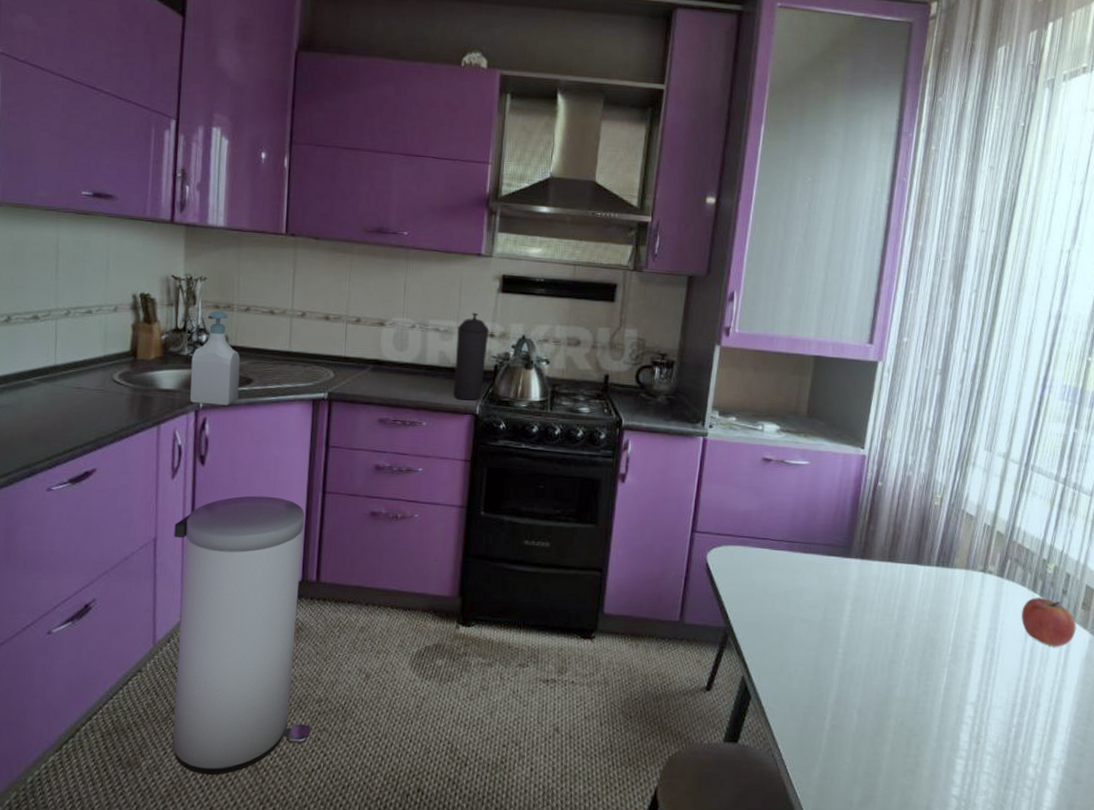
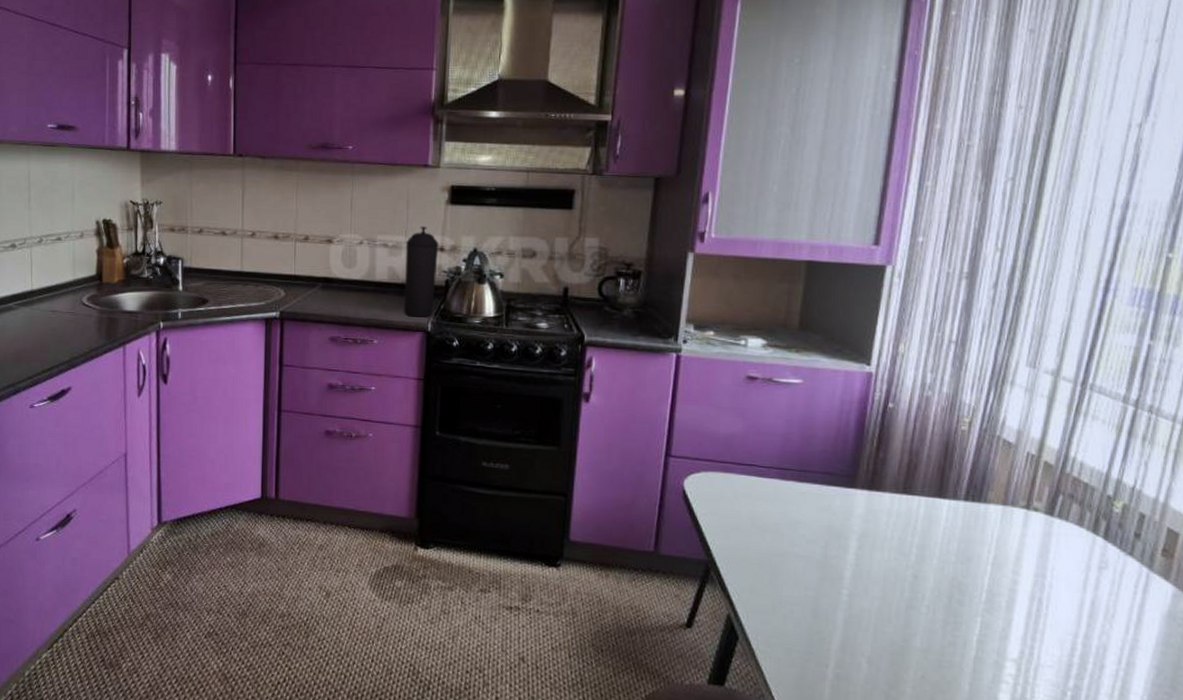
pedal bin: present [172,495,311,774] -> none [142,413,276,681]
soap bottle: present [190,310,241,405] -> none [151,233,196,326]
fruit: present [1021,597,1076,647] -> none [1078,540,1154,600]

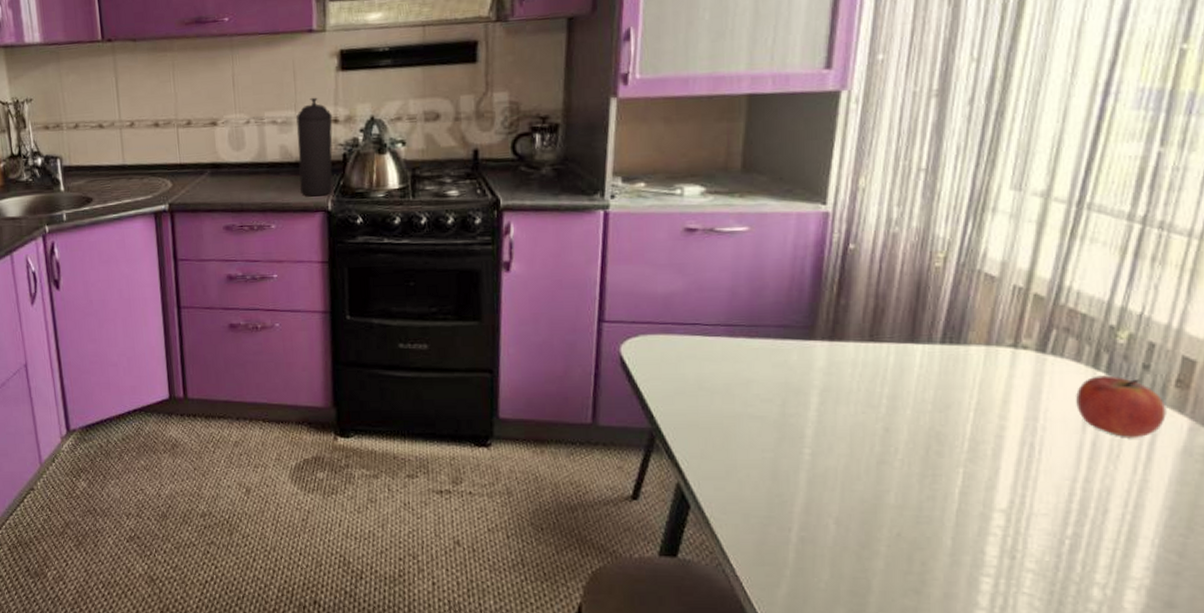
fruit: none [1078,540,1154,600] -> present [1076,375,1166,439]

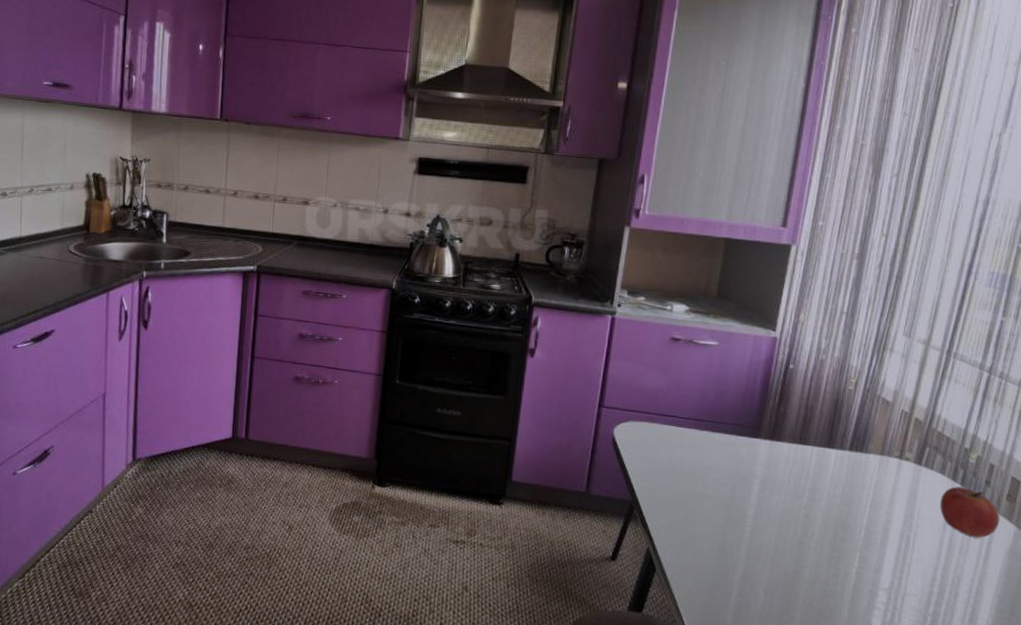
canister: present [296,97,333,197] -> none [371,192,406,276]

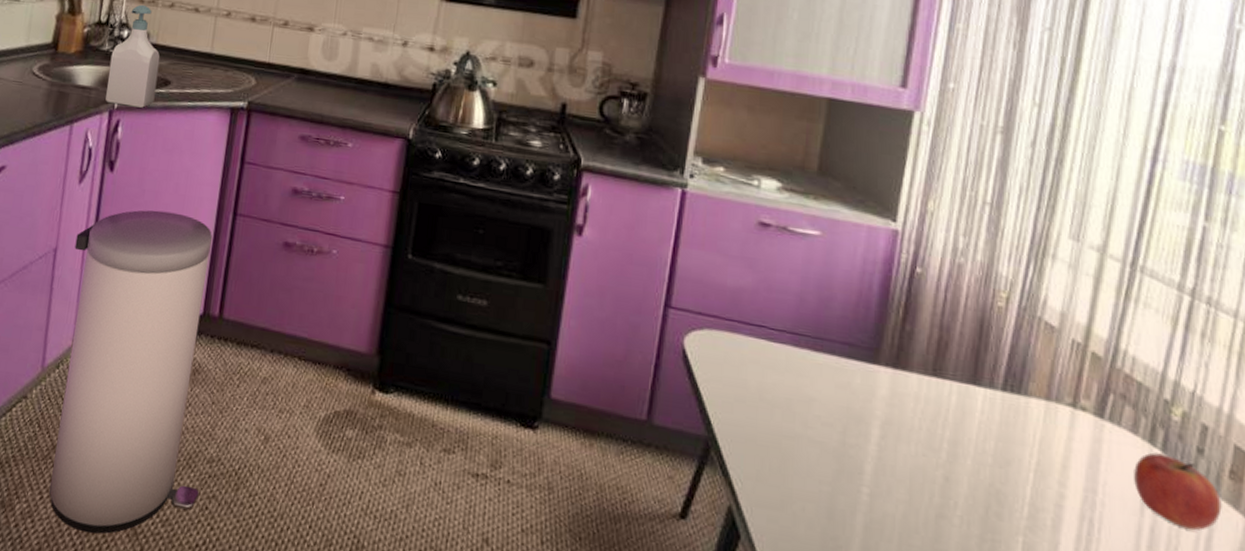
pedal bin: none [117,358,240,609] -> present [49,210,213,534]
soap bottle: none [135,189,179,275] -> present [105,4,160,108]

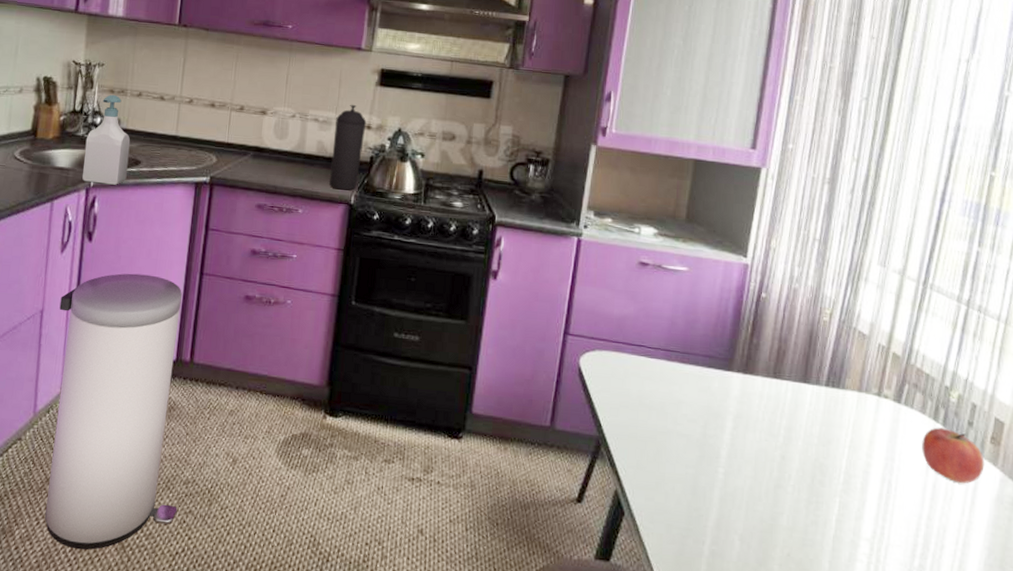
canister: none [383,21,429,123] -> present [328,104,367,191]

